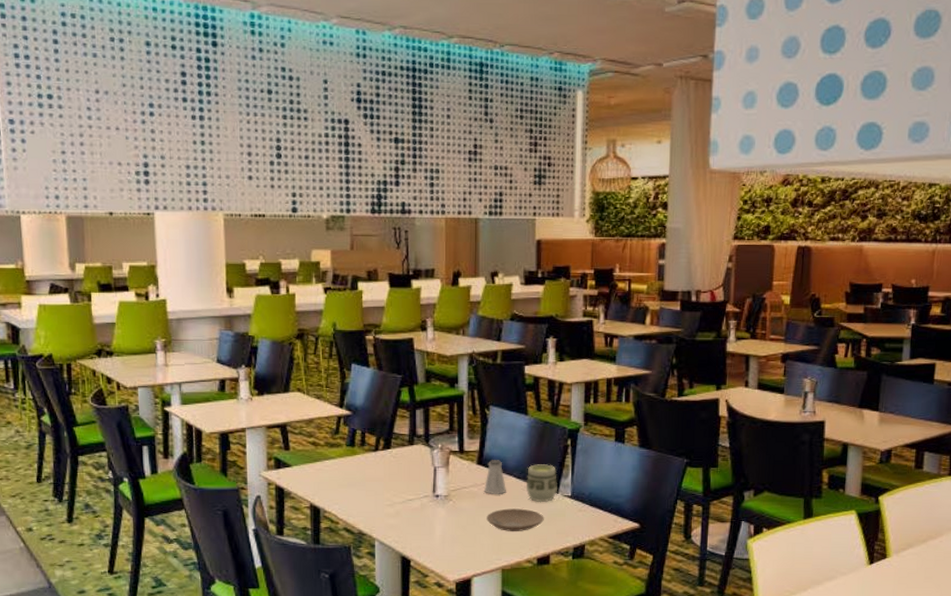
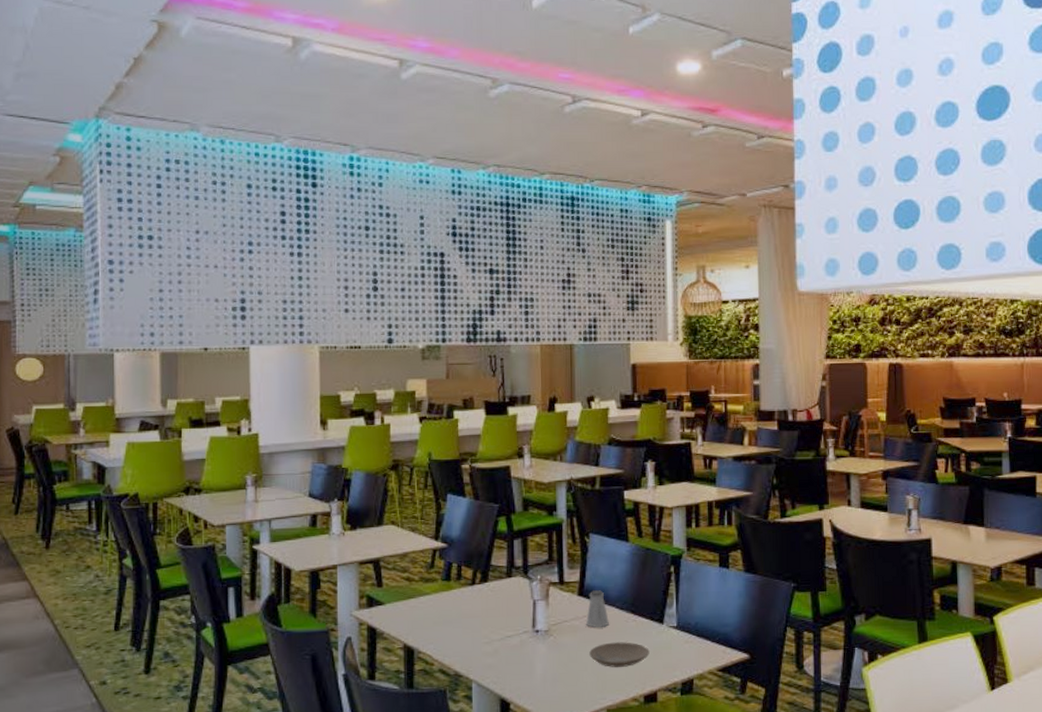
cup: present [525,464,558,503] -> none [629,593,663,635]

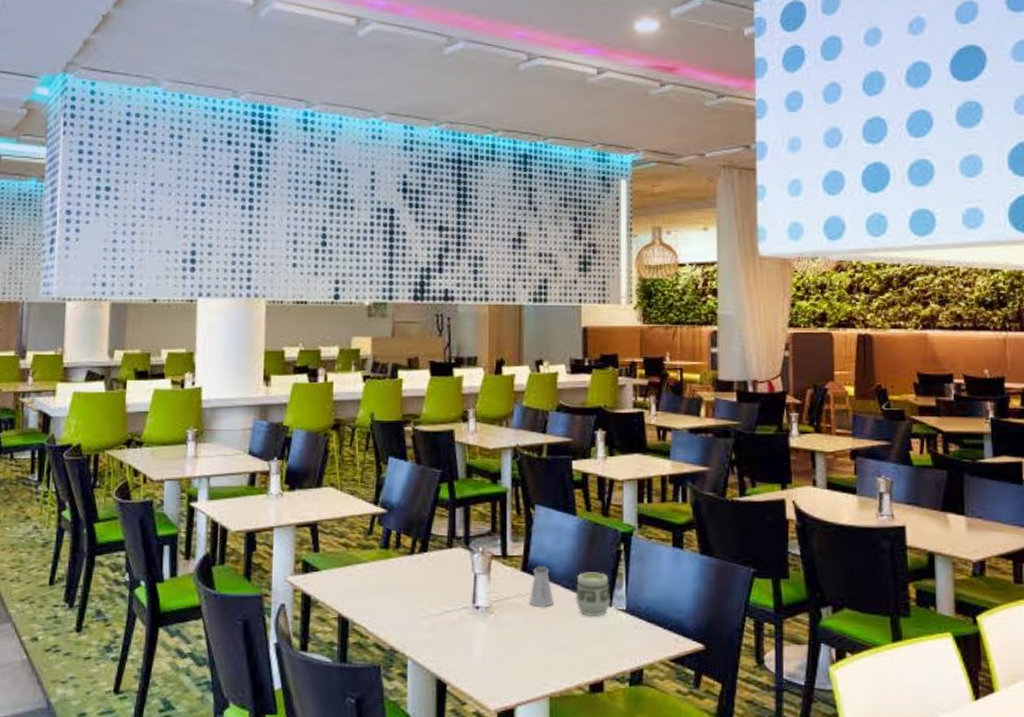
plate: present [589,642,650,667] -> none [532,623,596,651]
cup: none [629,593,663,635] -> present [575,572,611,618]

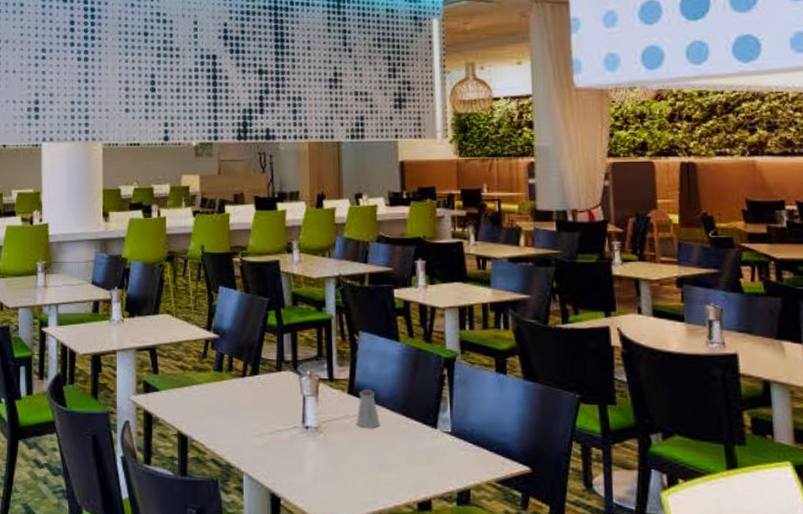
cup: present [575,572,611,618] -> none [400,395,437,439]

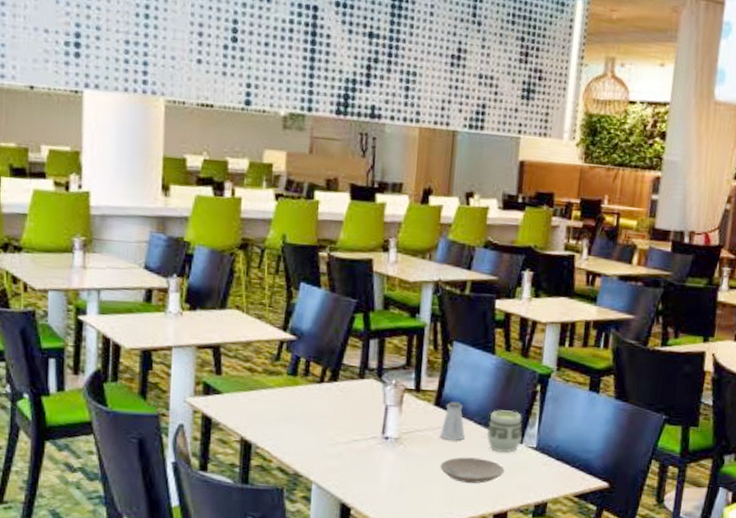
plate: none [360,444,423,471] -> present [440,457,505,484]
cup: none [400,395,437,439] -> present [486,410,523,454]

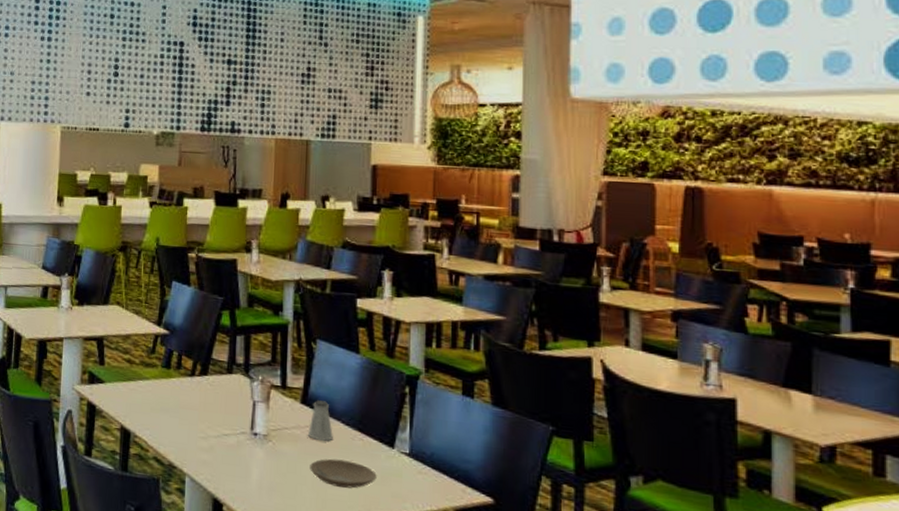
cup: present [486,410,523,454] -> none [355,411,394,458]

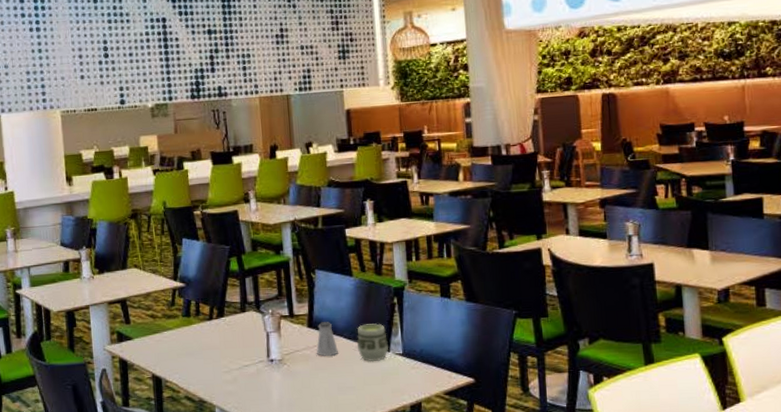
plate: present [310,458,377,489] -> none [321,369,378,393]
cup: none [355,411,394,458] -> present [356,323,389,362]

